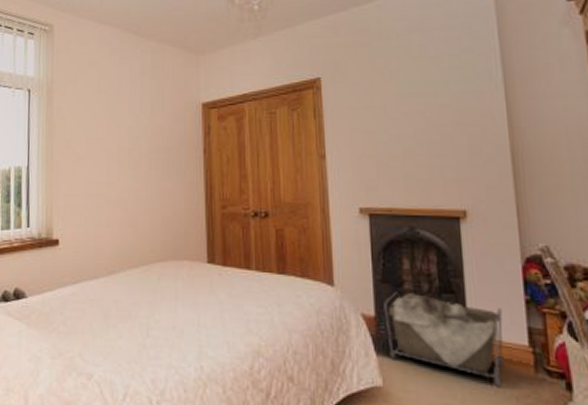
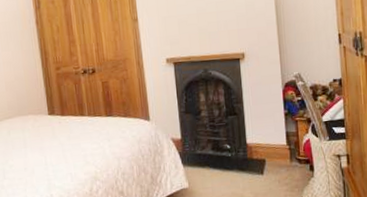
laundry basket: present [384,291,504,387] -> none [187,118,271,175]

